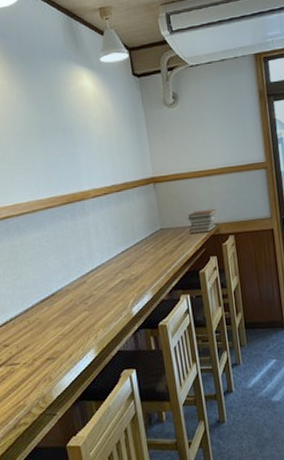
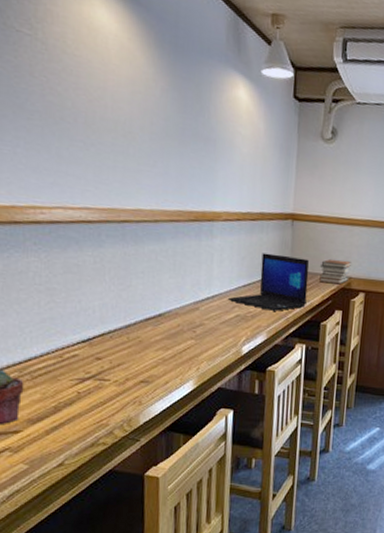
laptop: none [110,215,182,270] -> present [227,253,310,311]

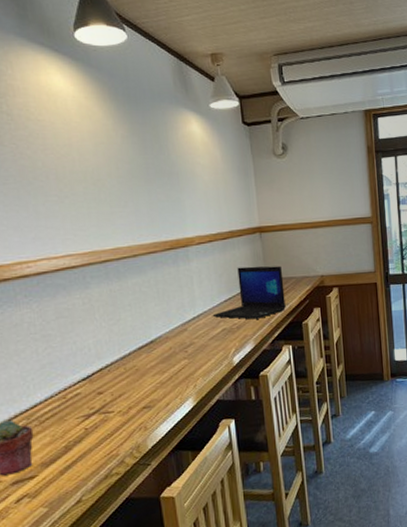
book stack: present [319,258,351,284] -> none [292,260,321,284]

